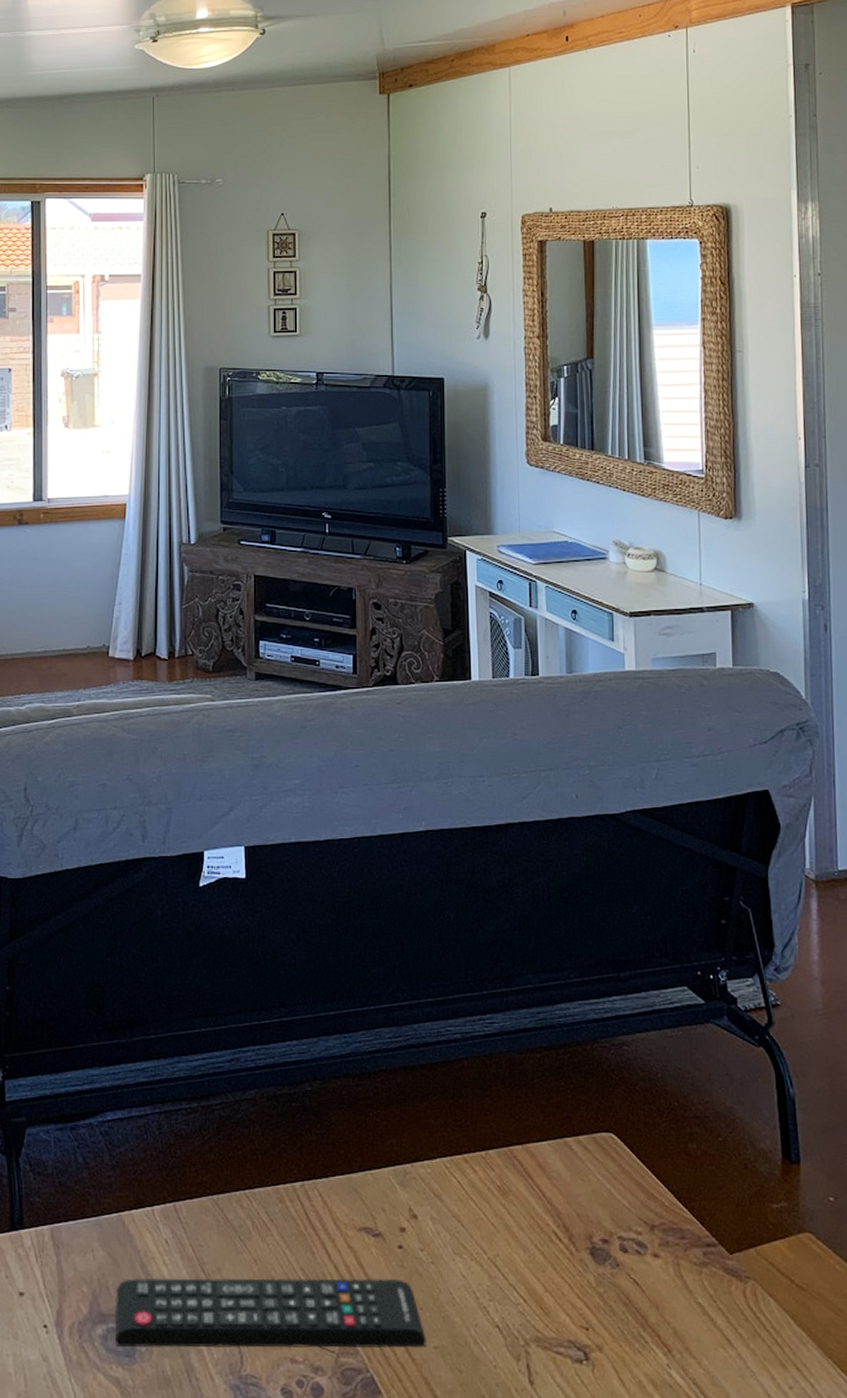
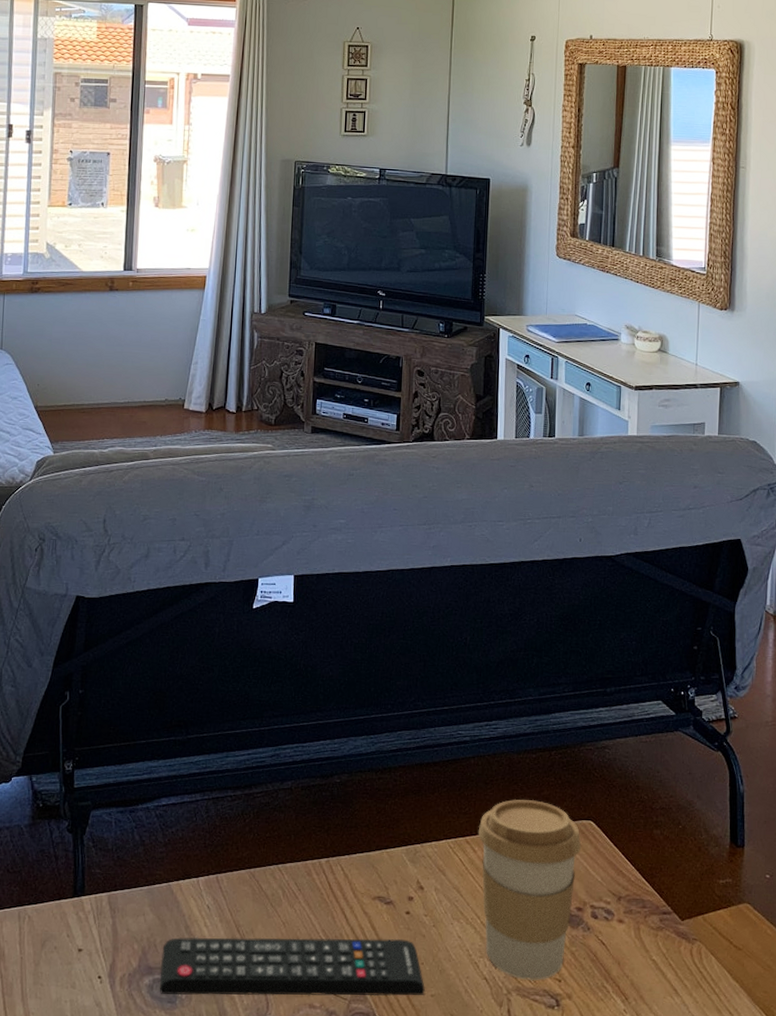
coffee cup: none [477,1109,603,1330] -> present [478,799,582,981]

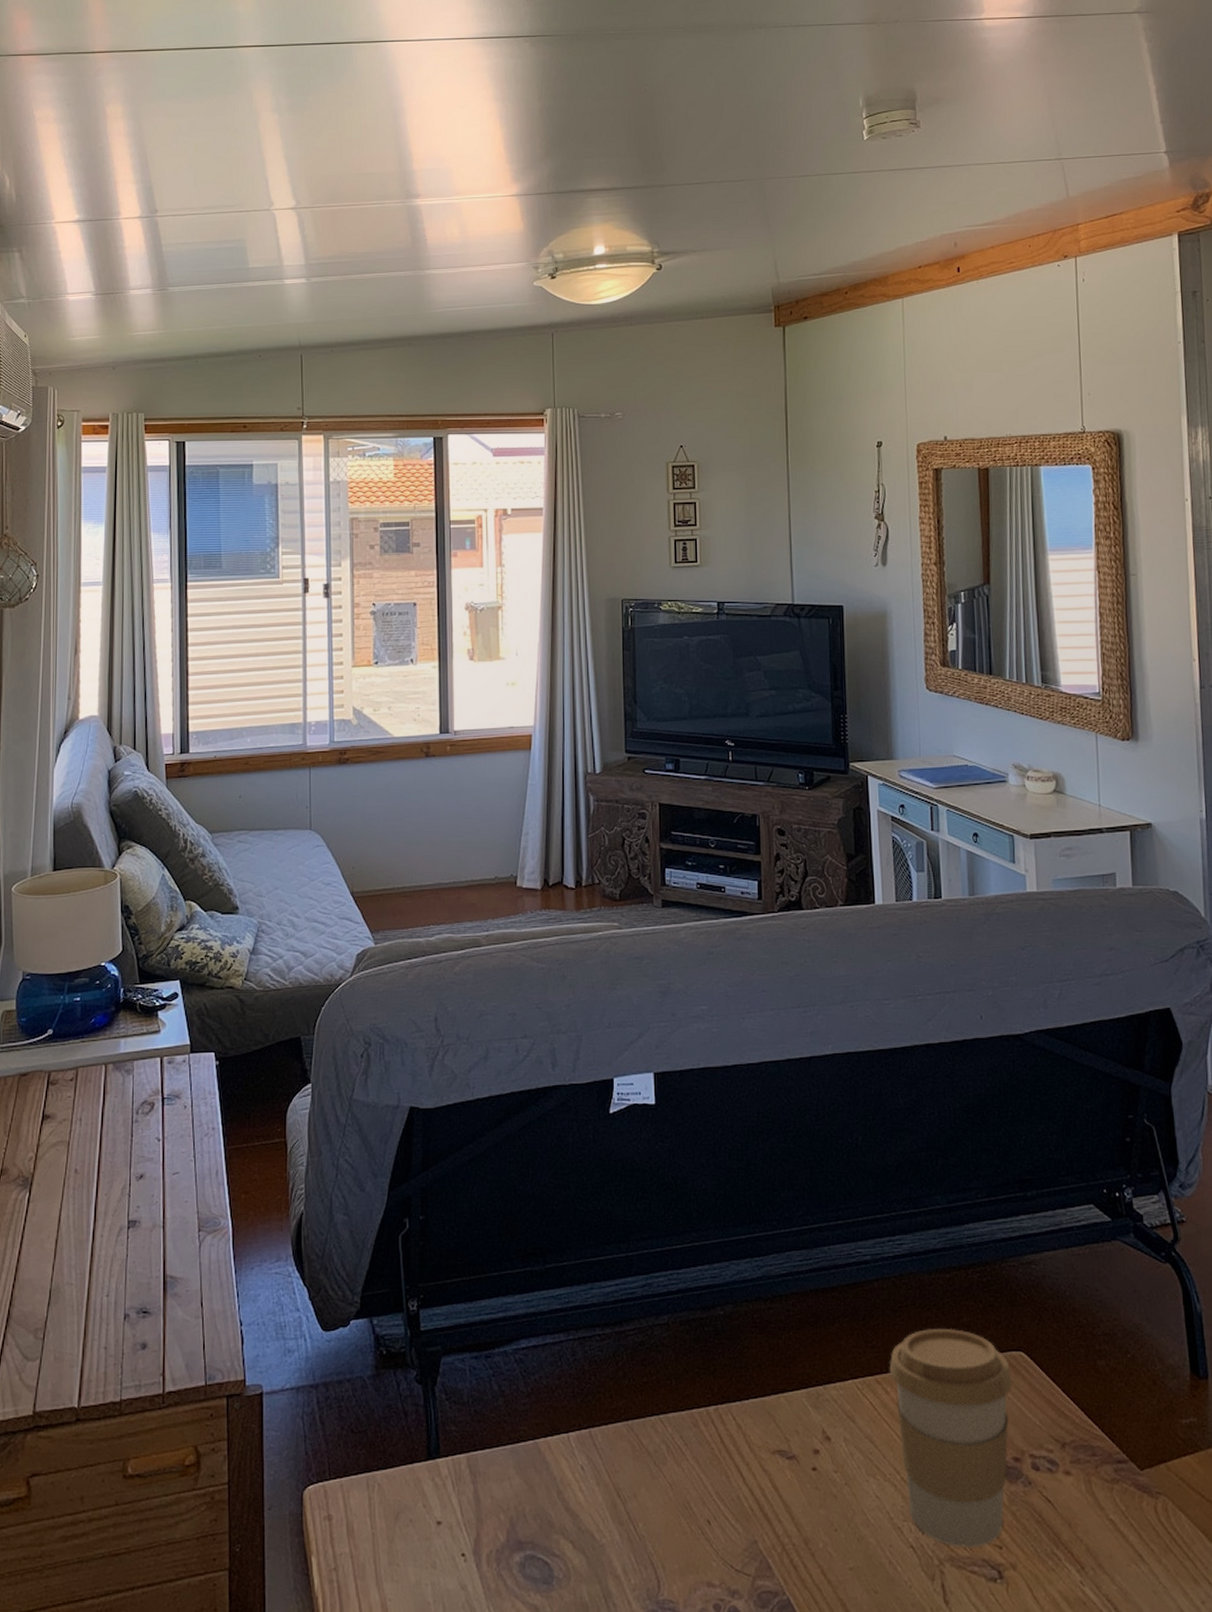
remote control: present [159,937,425,996] -> none [532,1500,842,1575]

